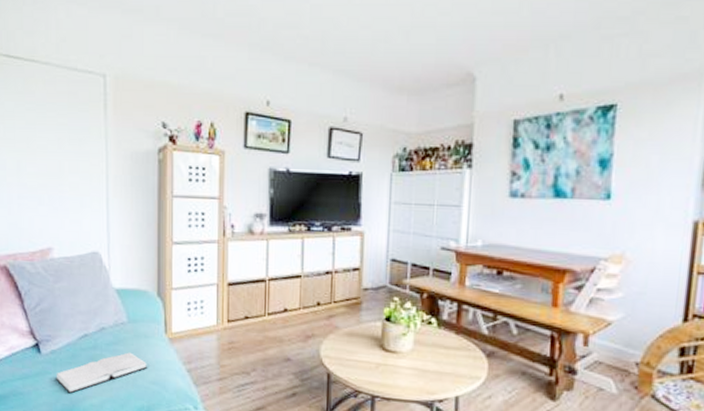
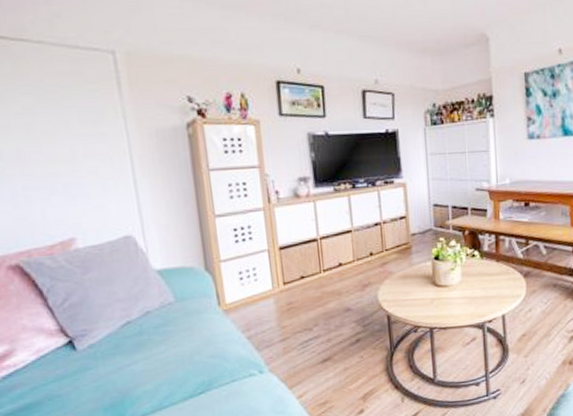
hardback book: present [56,352,147,394] -> none [98,331,203,385]

